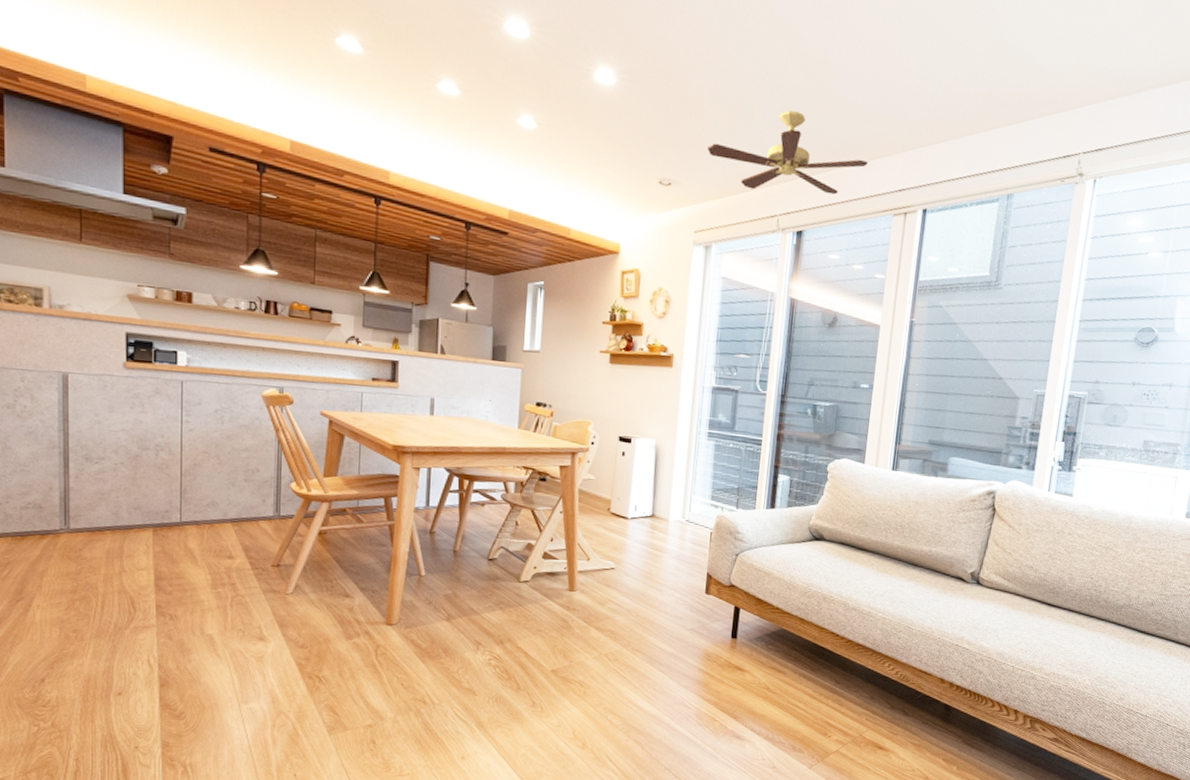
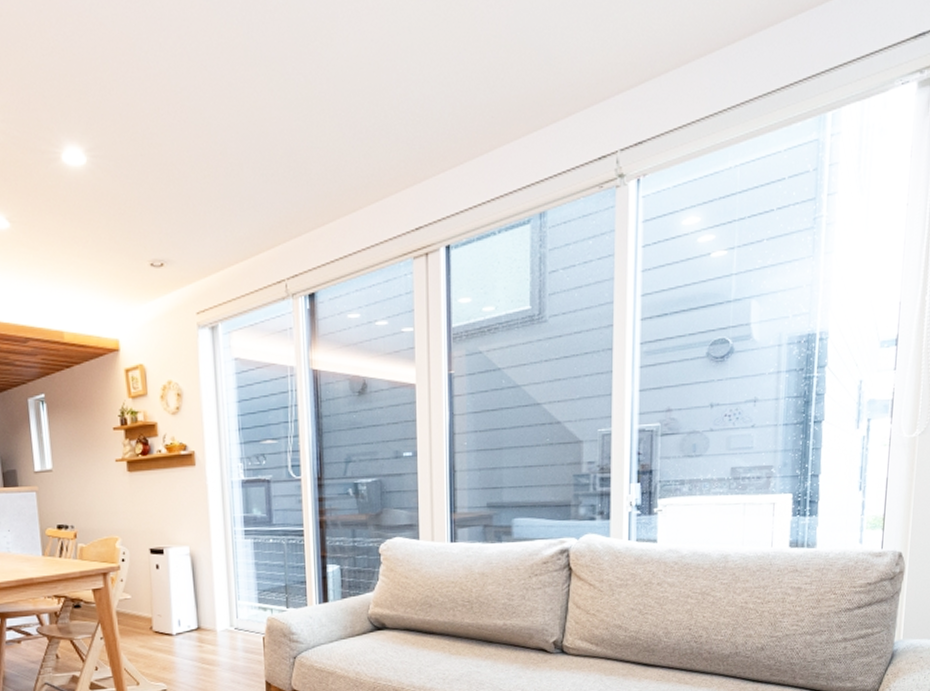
ceiling fan: present [706,110,868,195] -> none [196,159,377,256]

